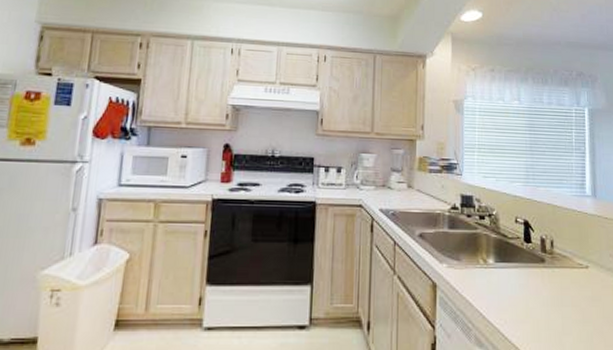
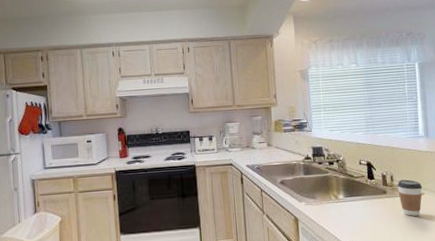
coffee cup: none [558,247,587,294] -> present [397,179,423,216]

